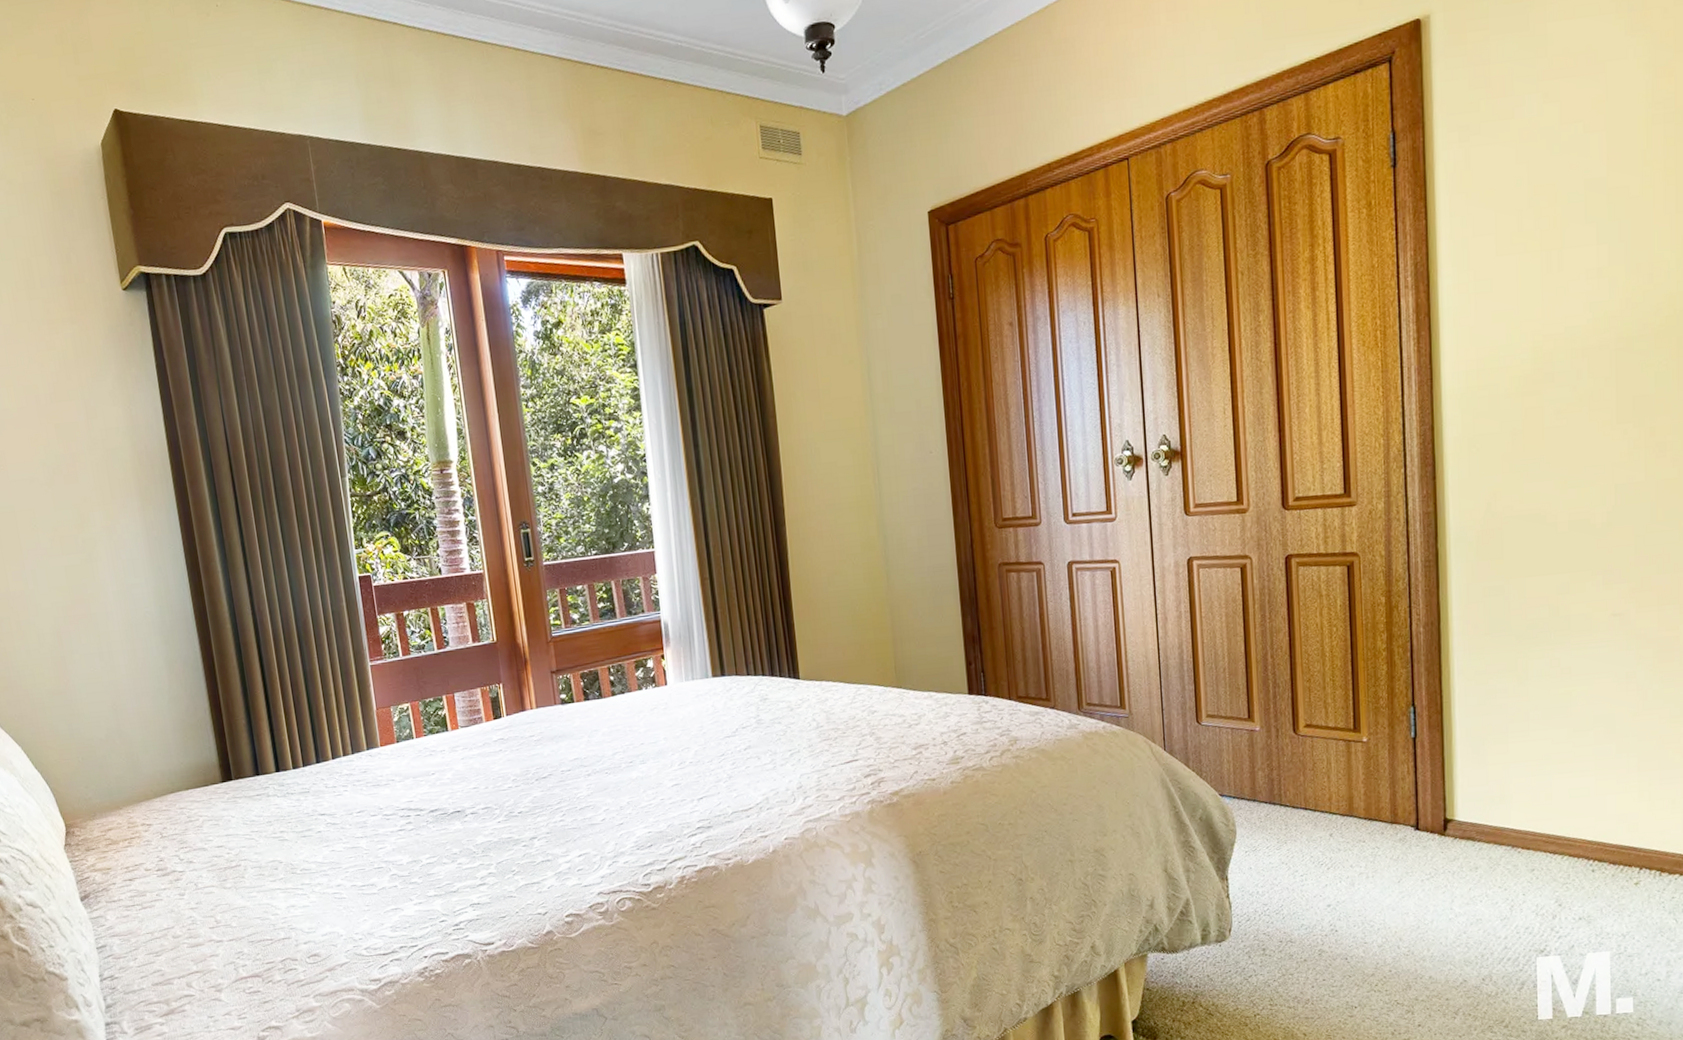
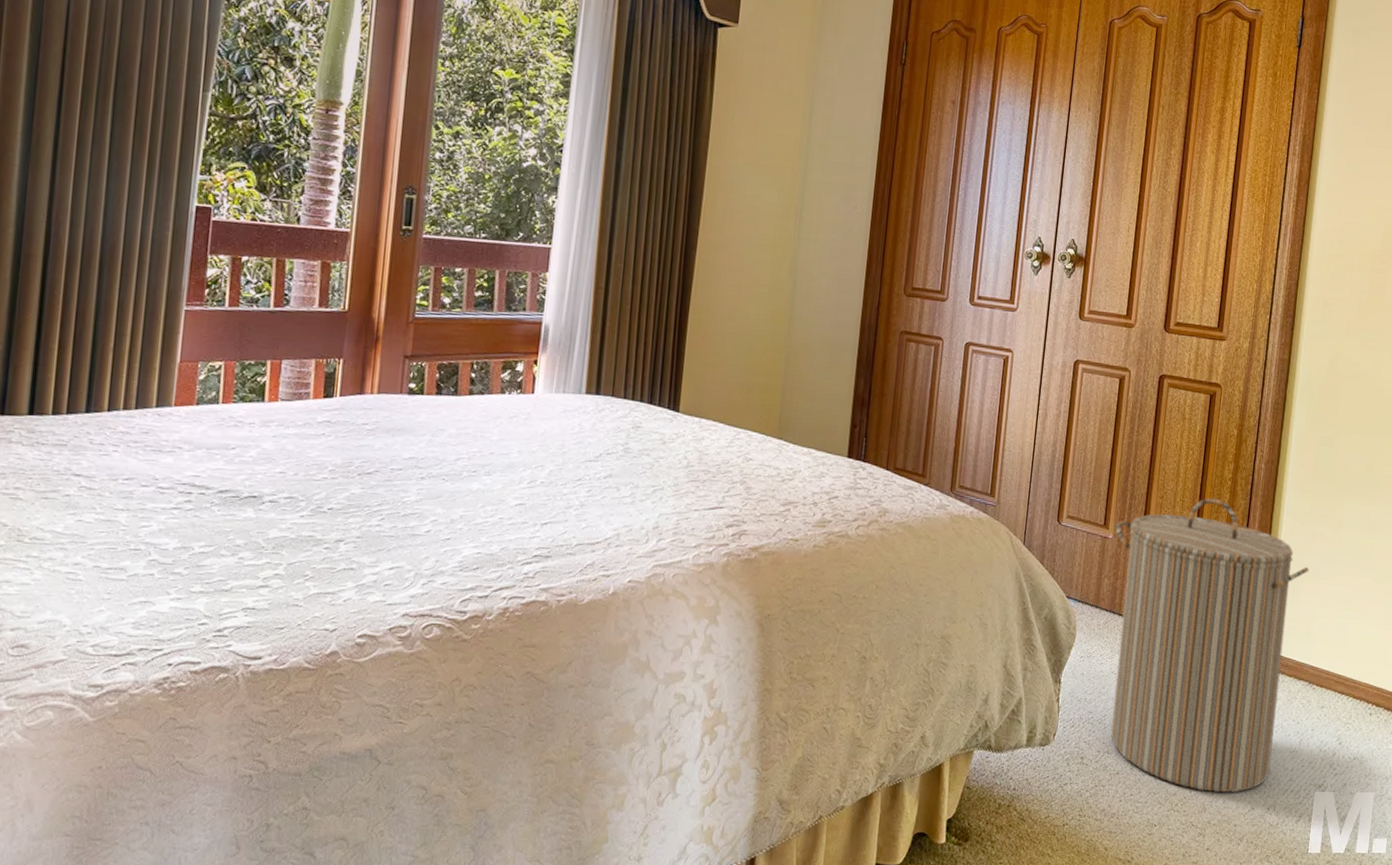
laundry hamper: none [1262,672,1495,969] -> present [1111,497,1310,793]

